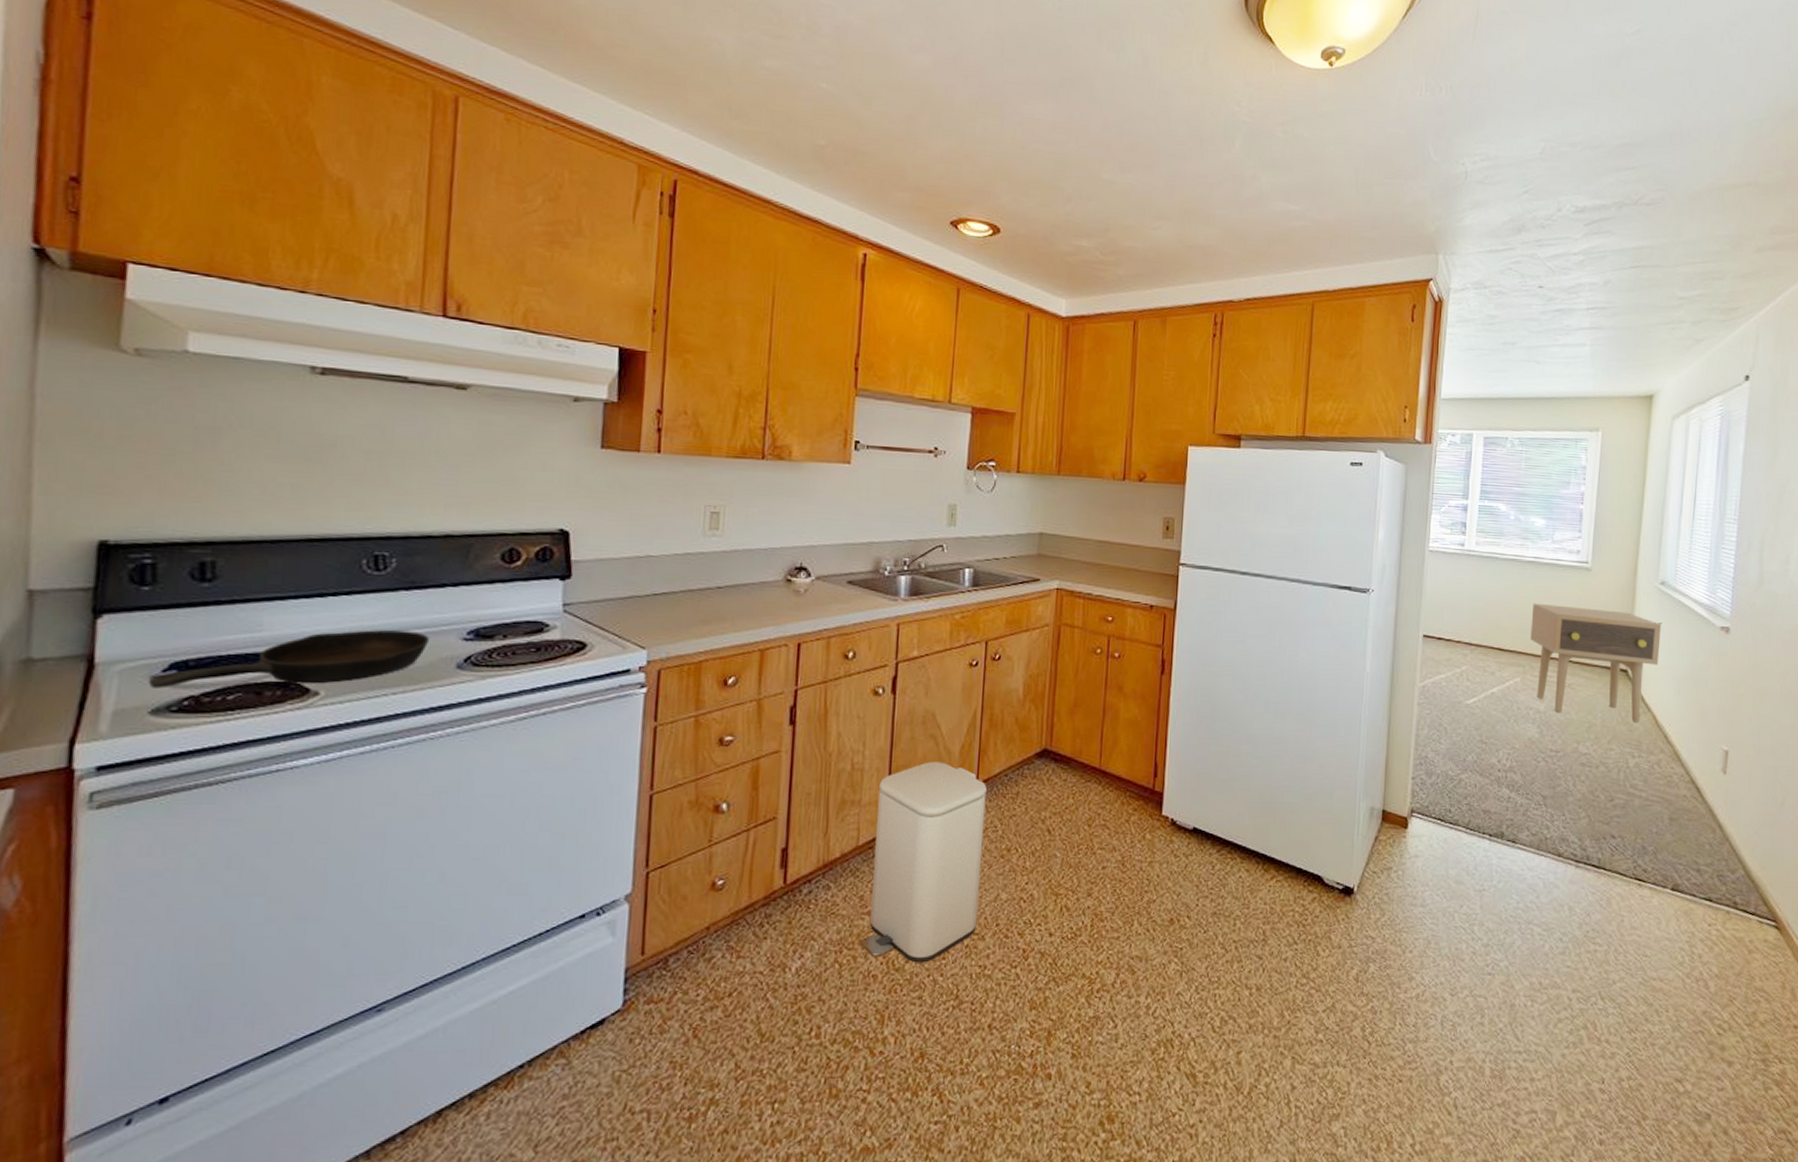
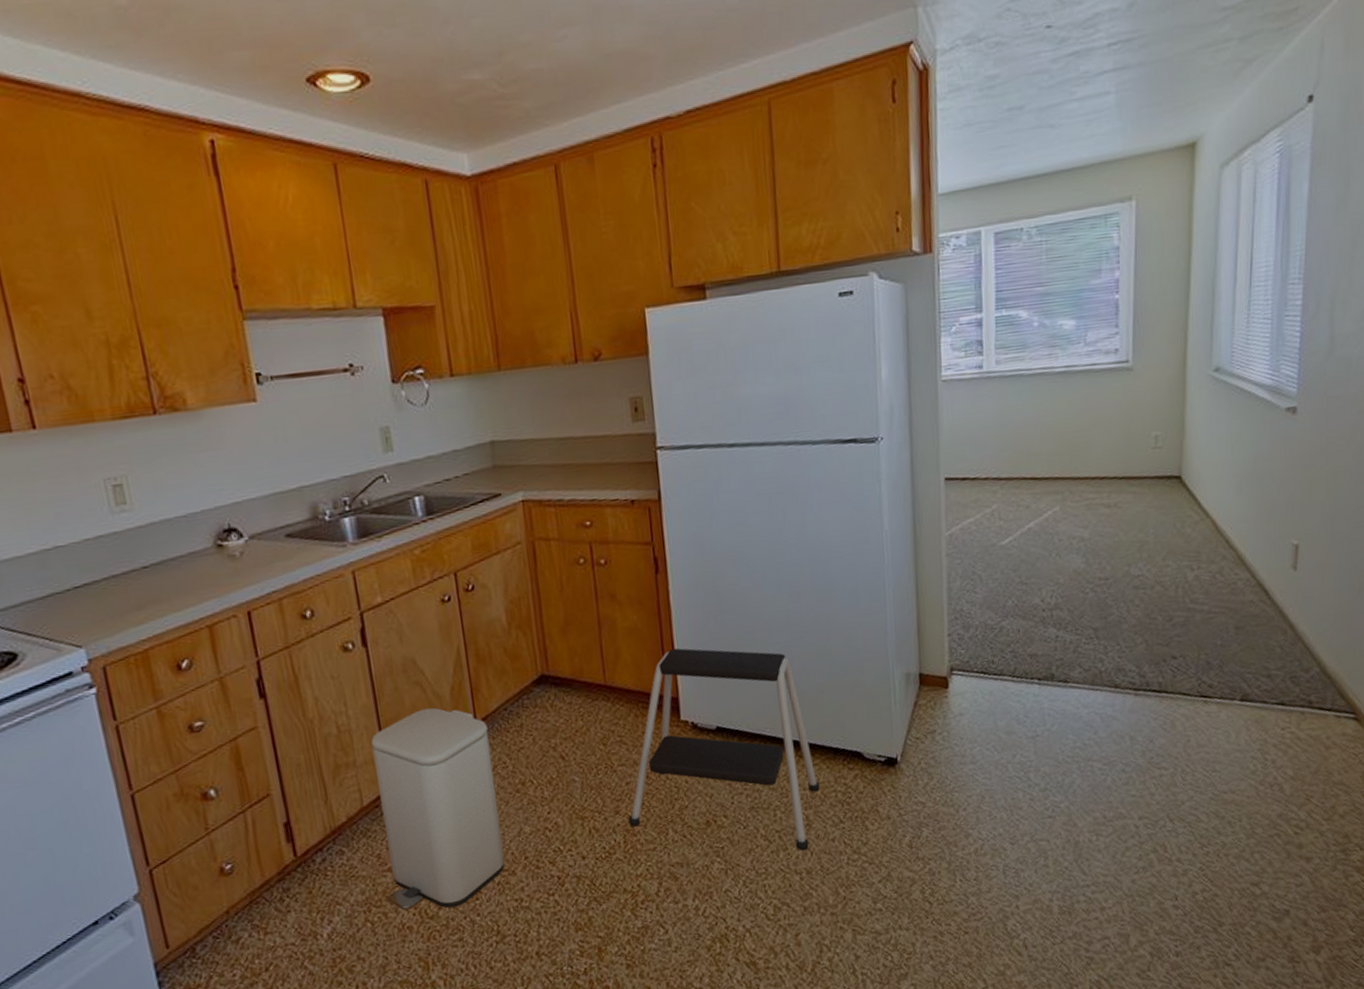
step stool: none [1098,745,1280,966] -> present [628,648,820,851]
side table: present [1530,603,1661,723] -> none [1067,410,1217,537]

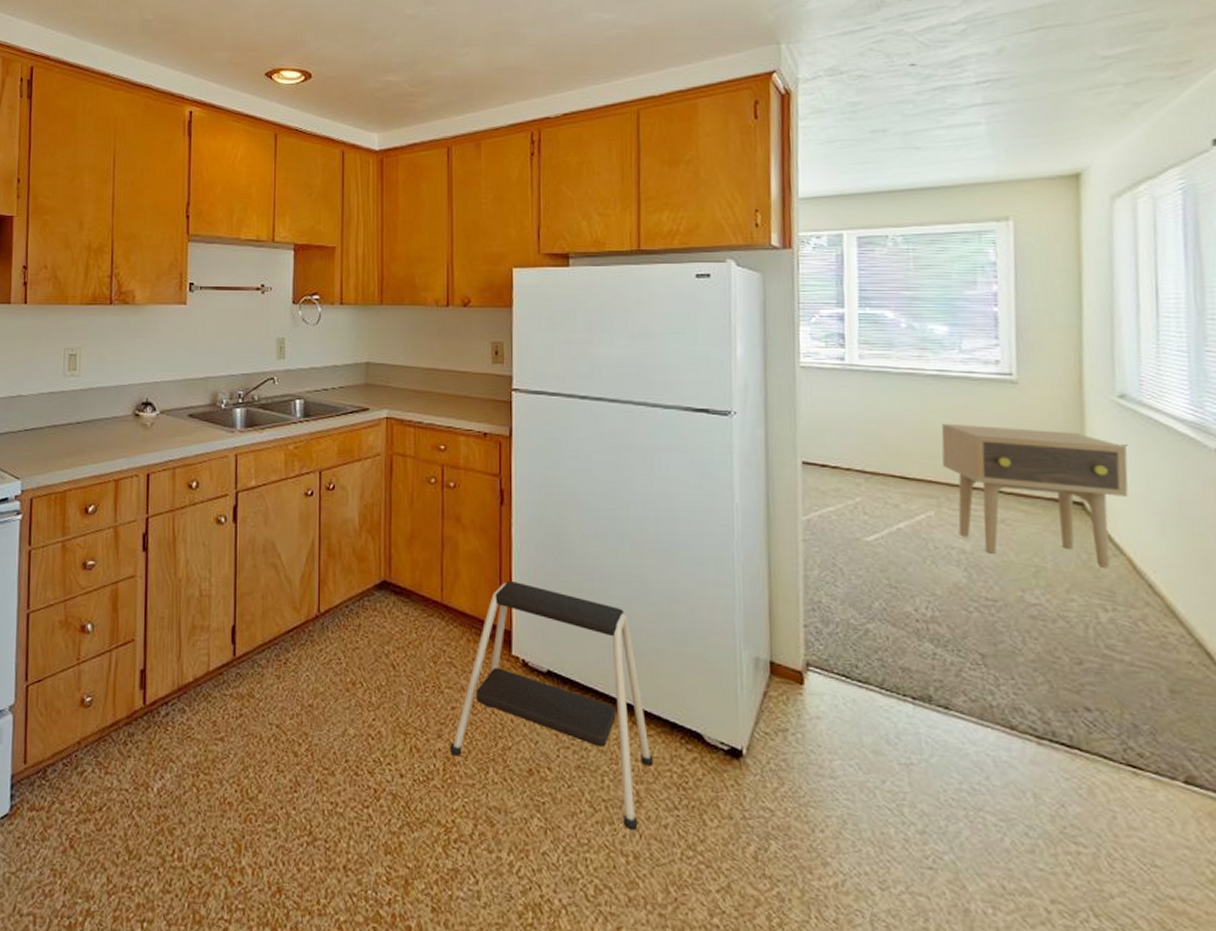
pedal bin: present [370,707,505,910] -> none [213,590,328,795]
side table: none [1067,410,1217,537] -> present [941,423,1128,568]

